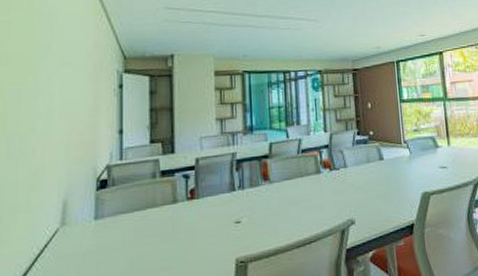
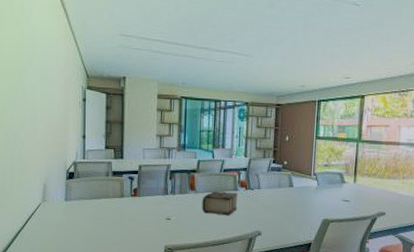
book: none [278,176,323,208] -> present [201,191,239,216]

